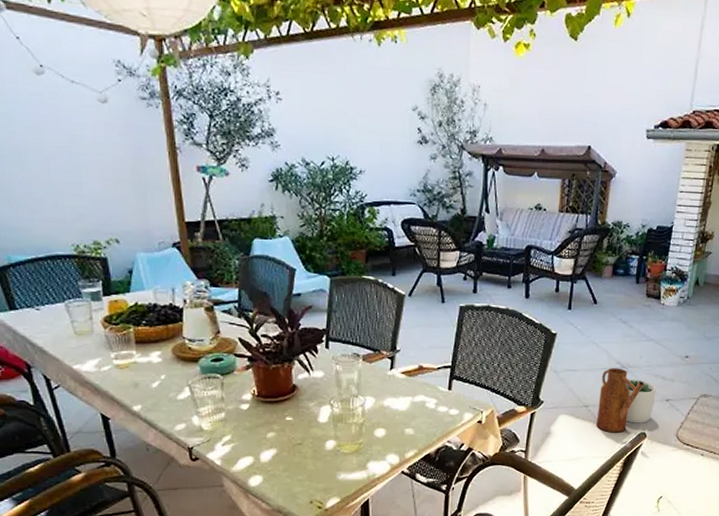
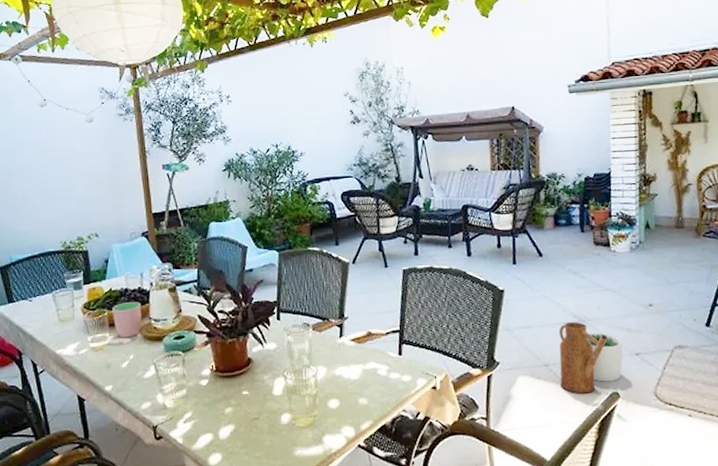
cup: none [138,319,174,357] -> present [112,302,142,338]

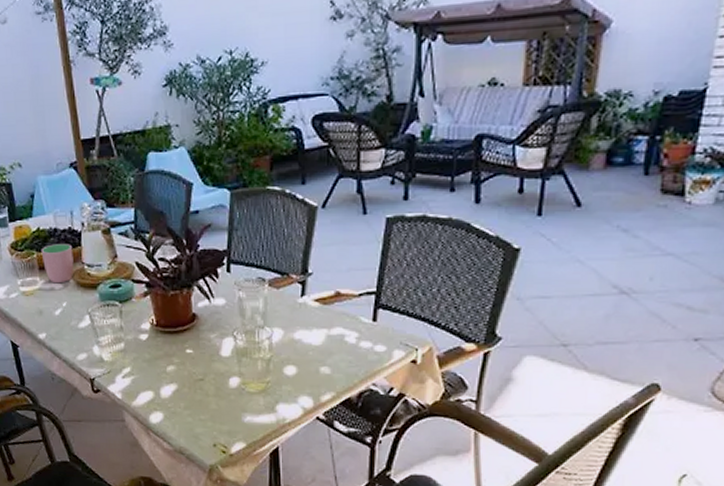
watering can: present [559,322,608,394] -> none [580,294,657,383]
planter: present [586,332,623,382] -> none [625,309,677,371]

